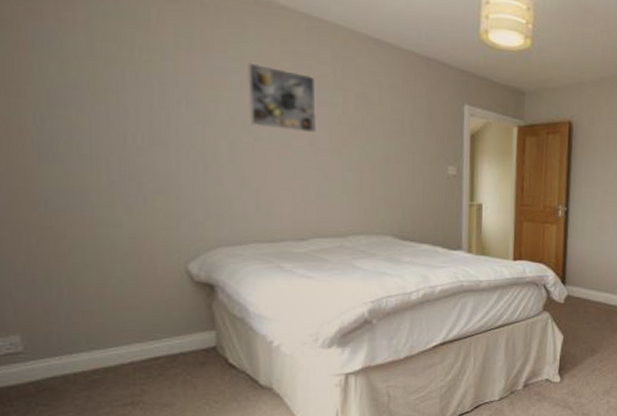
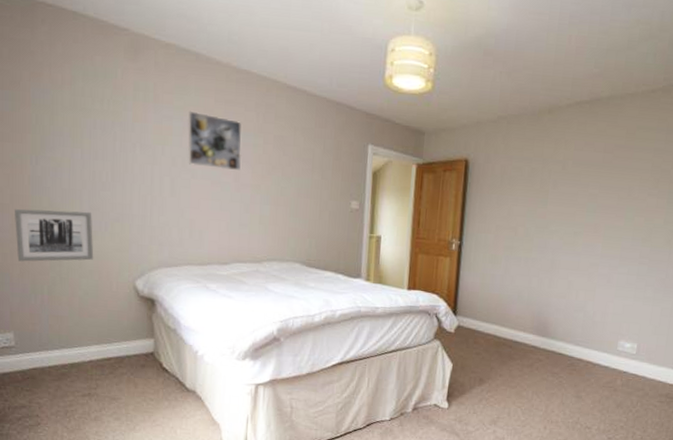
wall art: none [14,180,130,246] -> present [15,209,94,262]

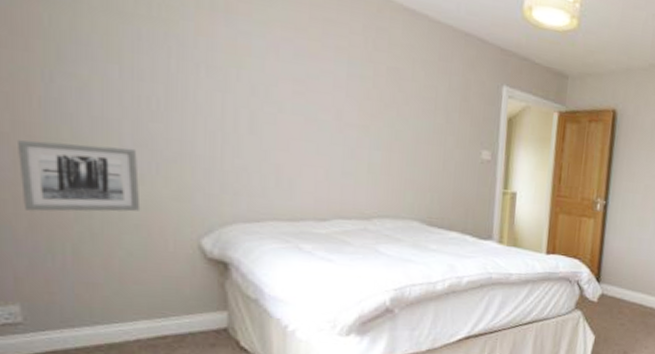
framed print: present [187,110,242,171] -> none [271,27,346,108]

